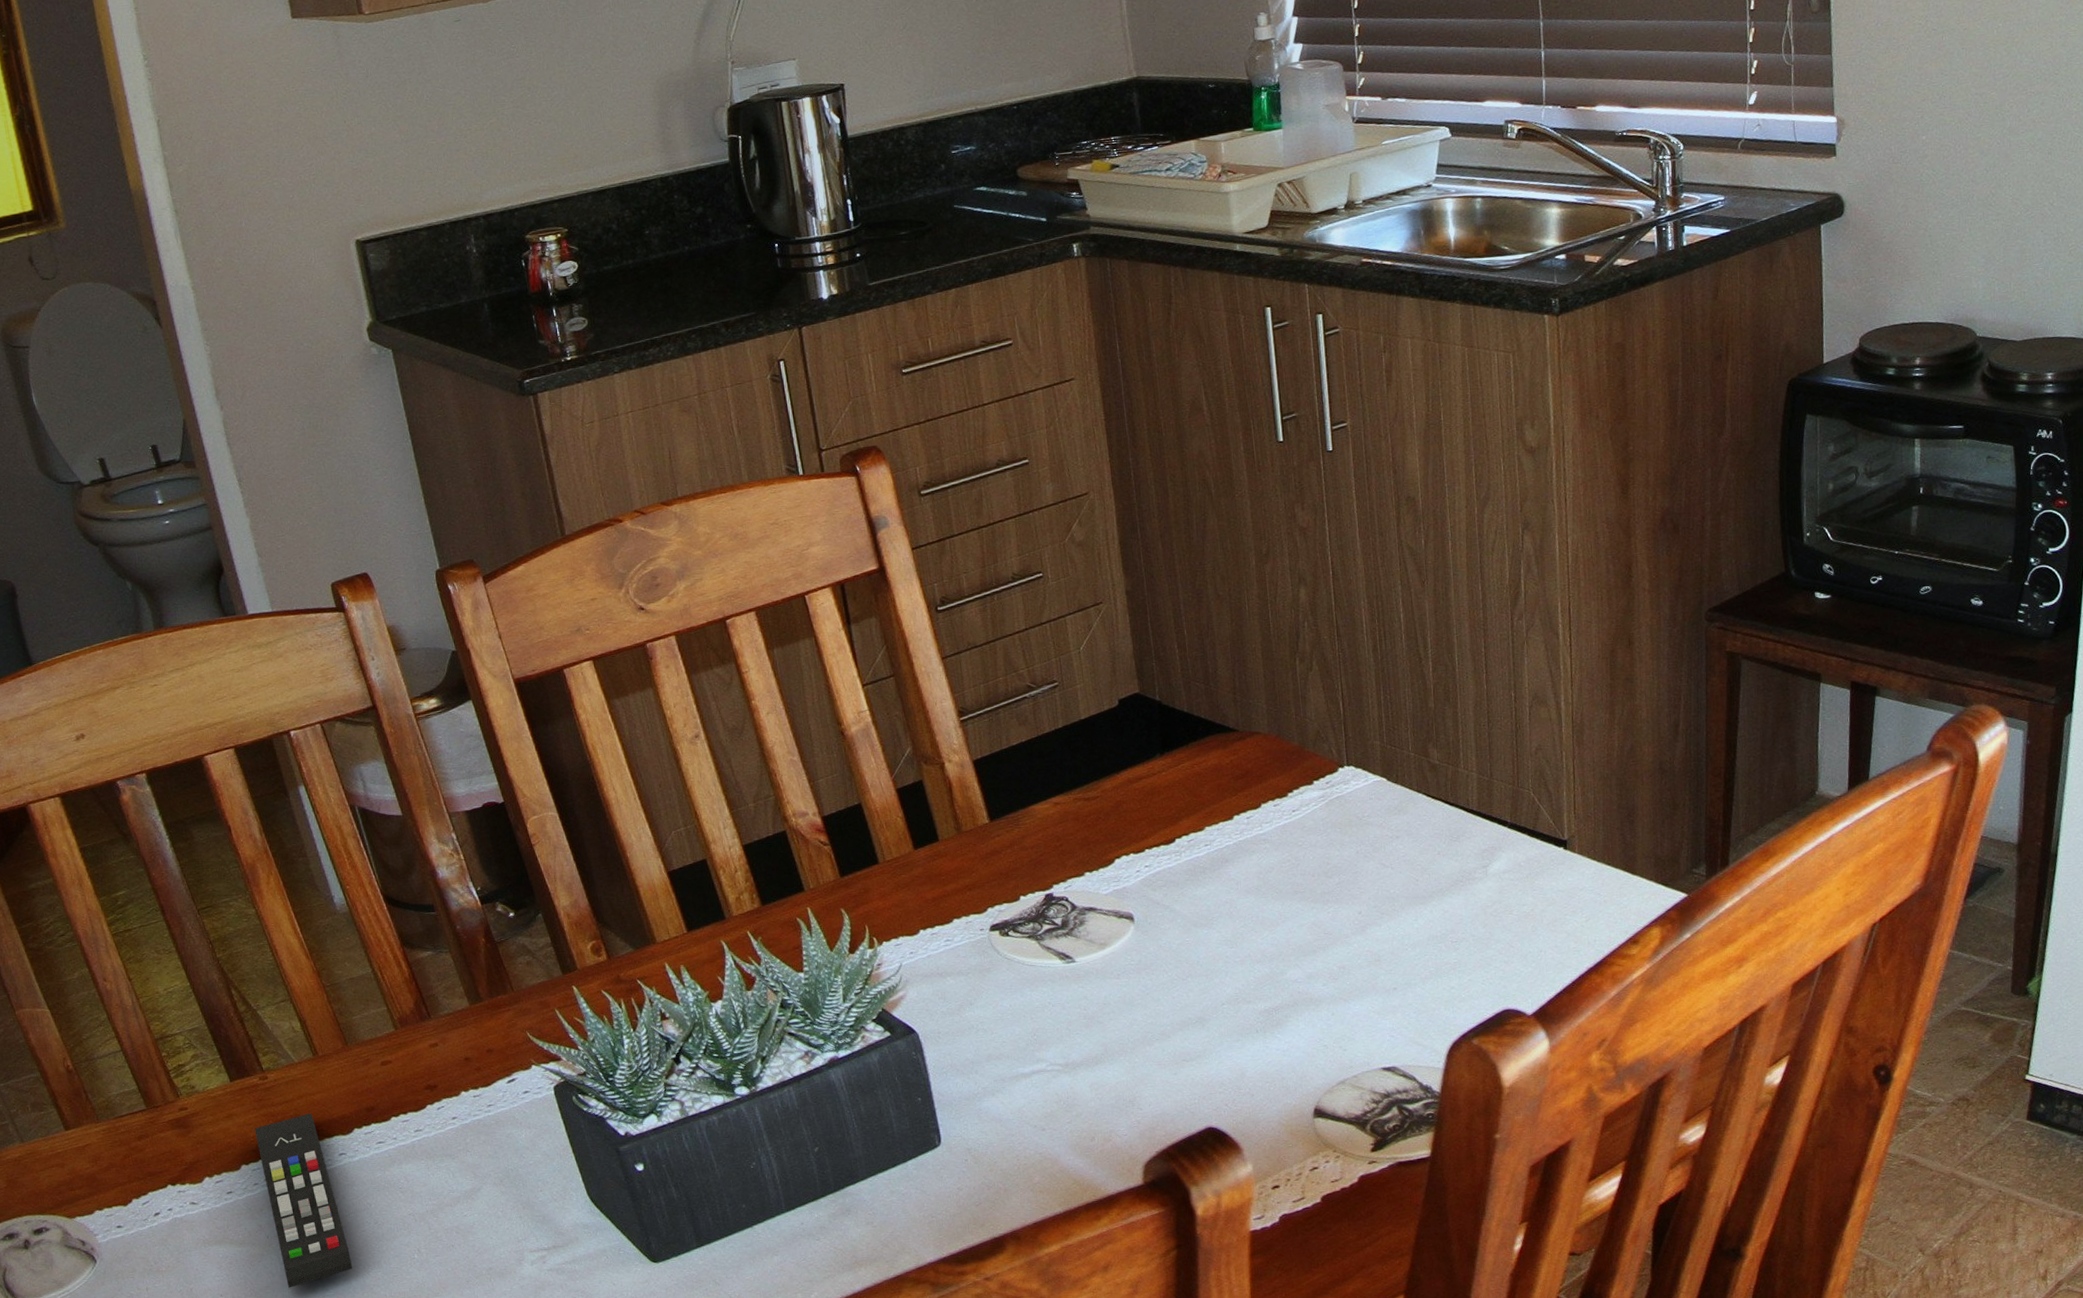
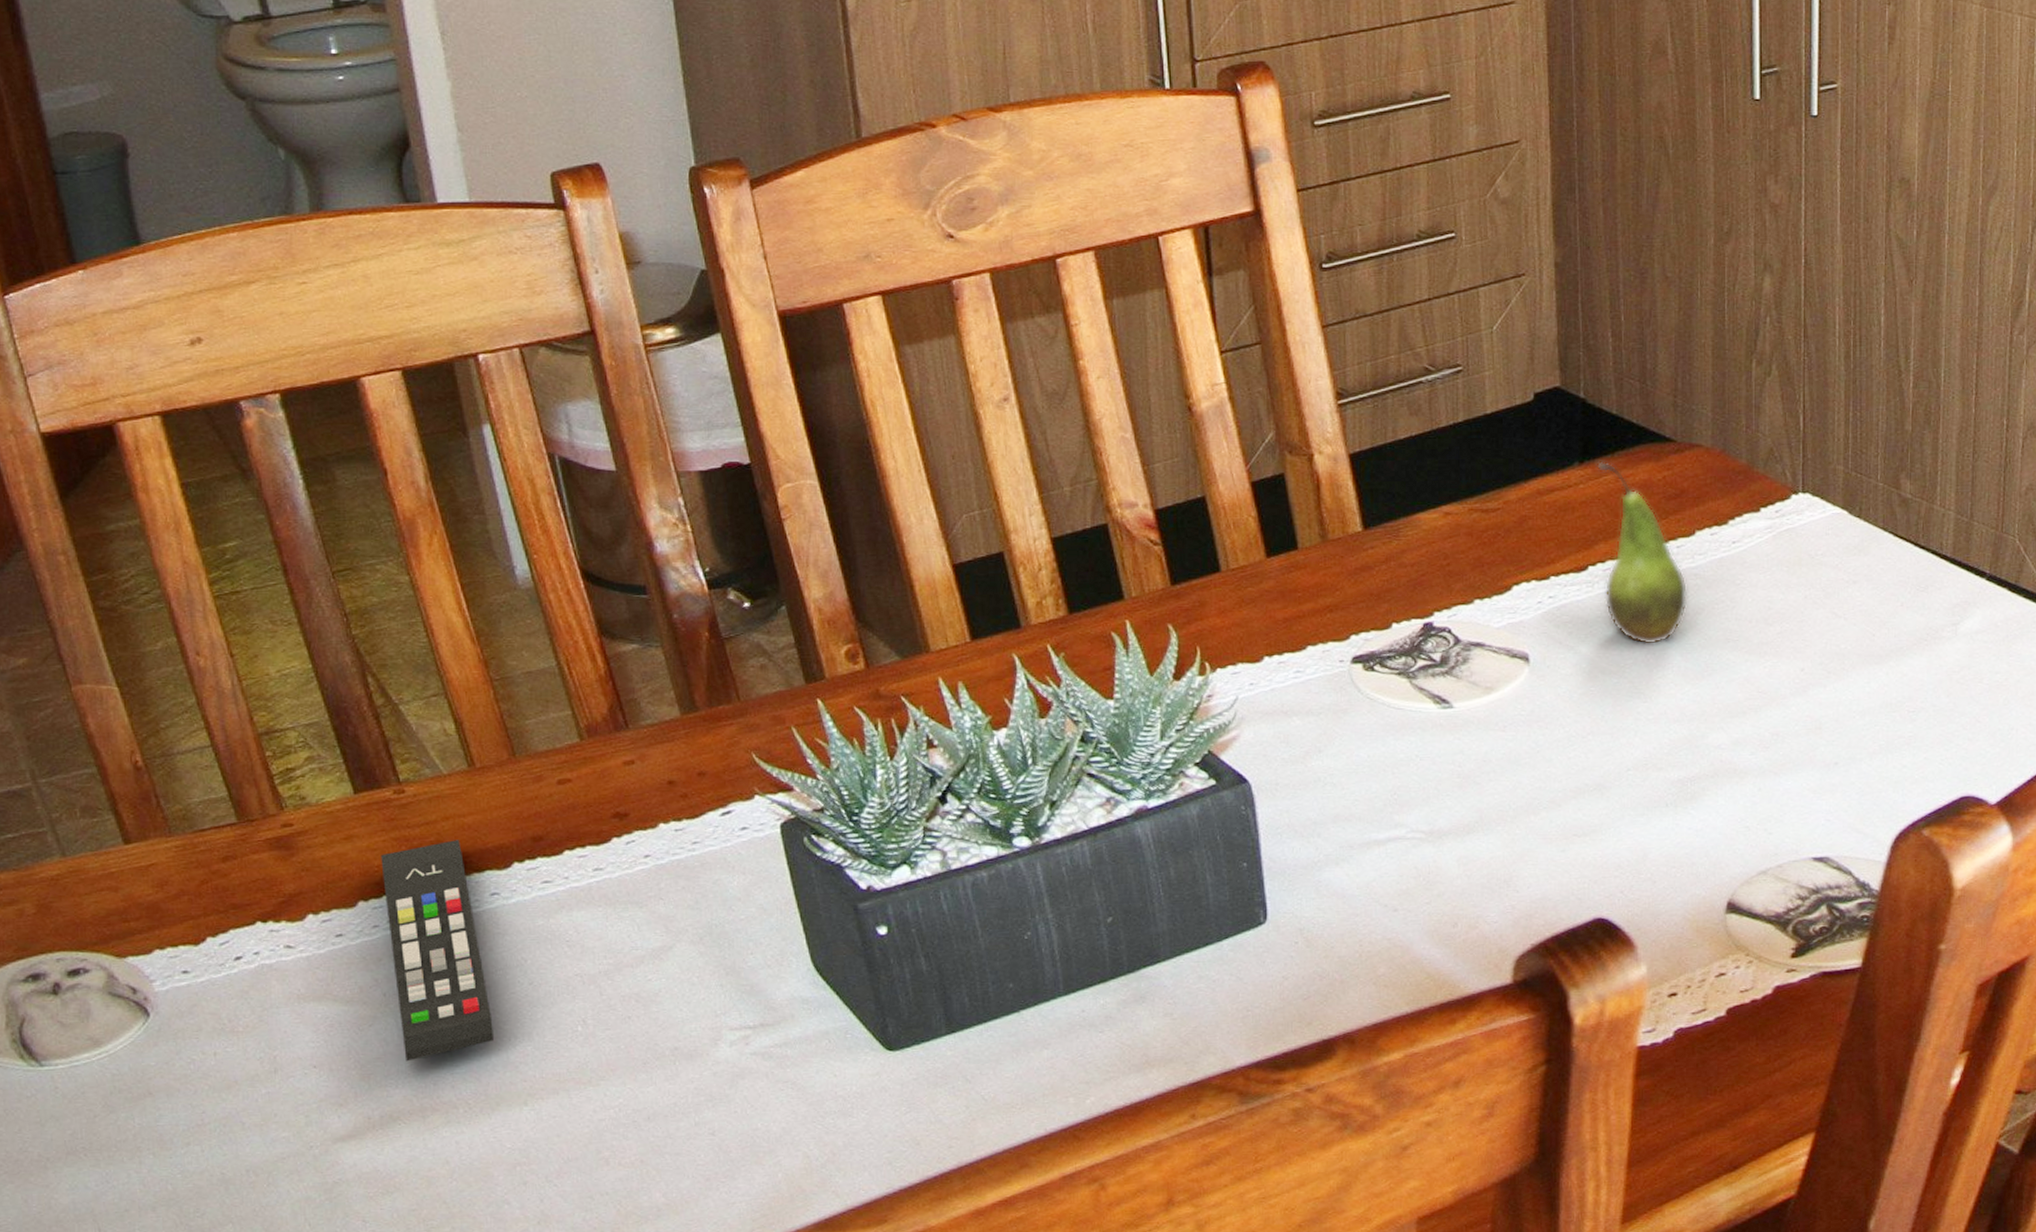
fruit: none [1175,751,1260,901] -> present [1597,461,1688,646]

